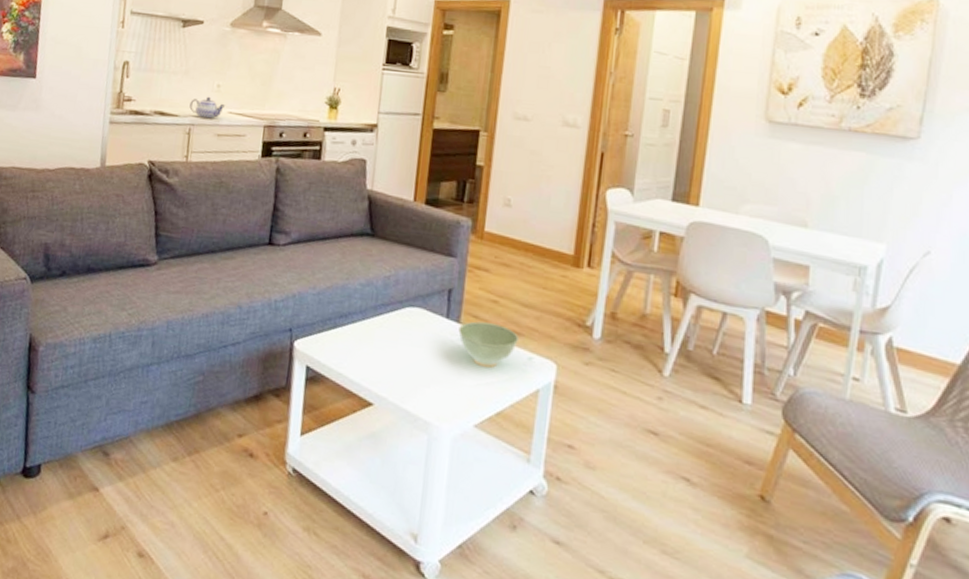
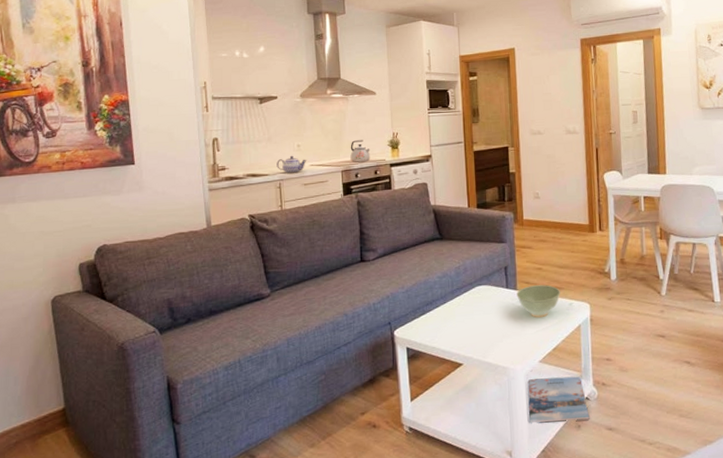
kettle: none [277,90,303,121] -> present [350,140,371,163]
magazine: none [448,446,532,522] -> present [528,376,590,424]

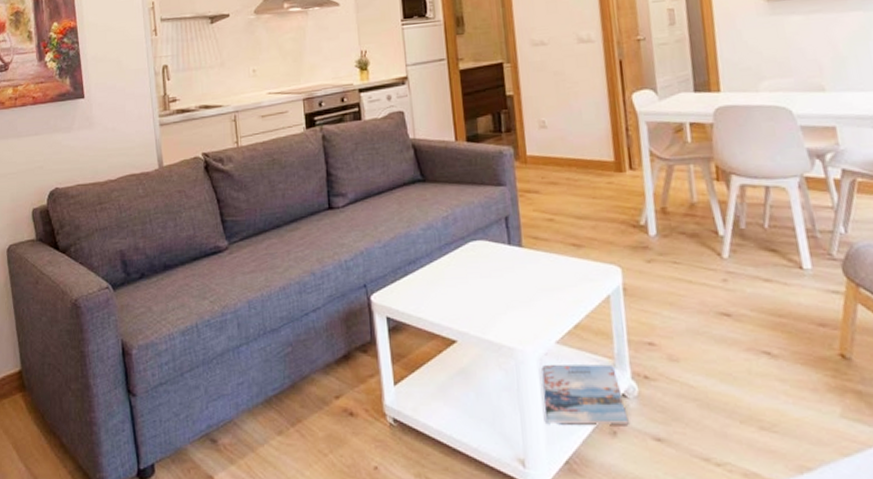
teapot: present [277,155,307,174] -> none [231,82,264,105]
kettle: present [350,140,371,163] -> none [312,61,336,90]
bowl: present [516,285,560,318] -> none [522,241,580,285]

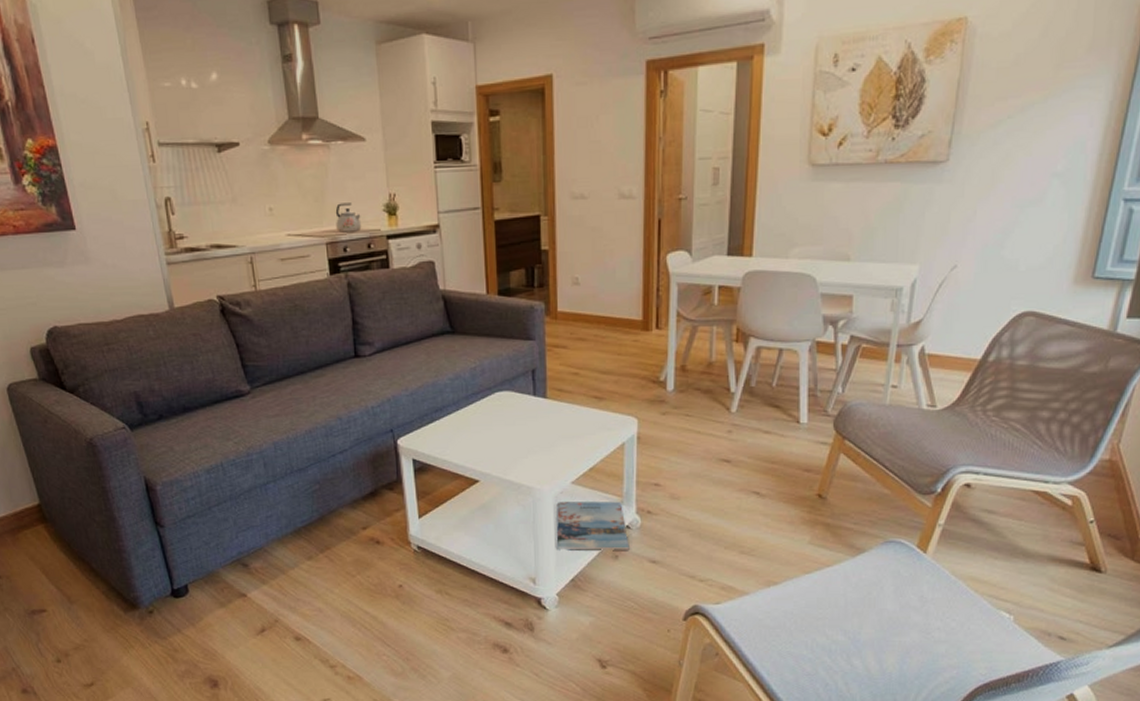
kettle: none [312,61,336,90] -> present [335,203,362,234]

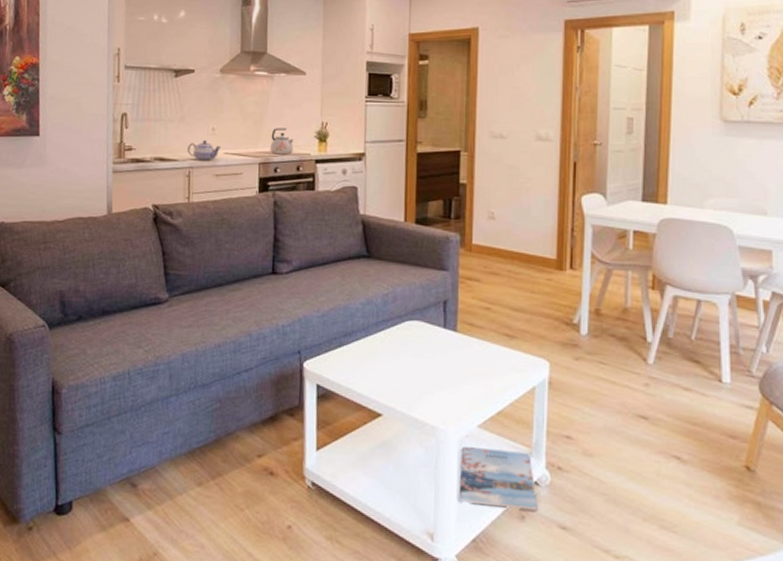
teapot: none [245,221,283,246] -> present [187,139,222,162]

